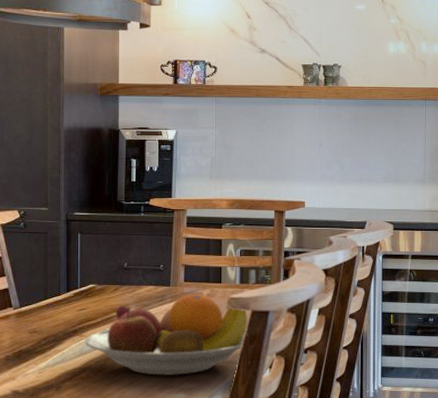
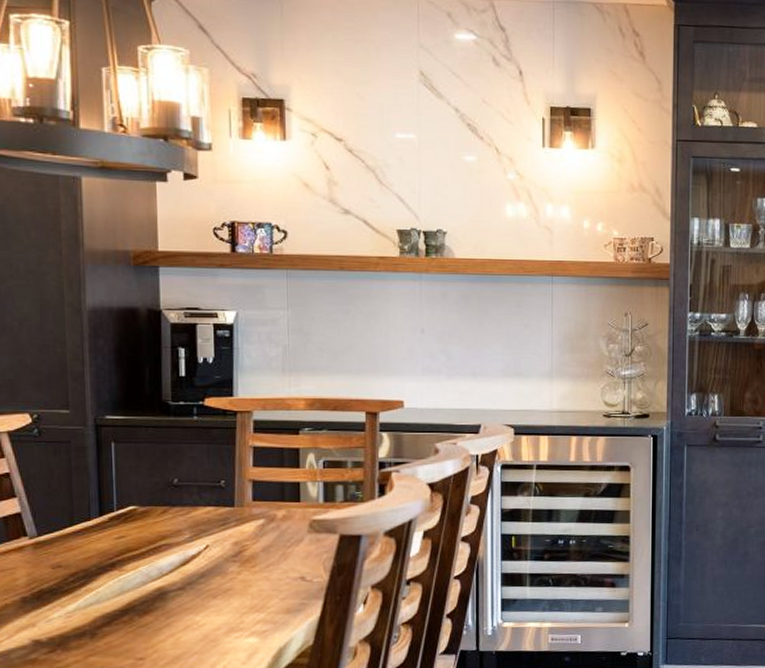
fruit bowl: present [85,294,249,375] -> none [126,516,336,617]

